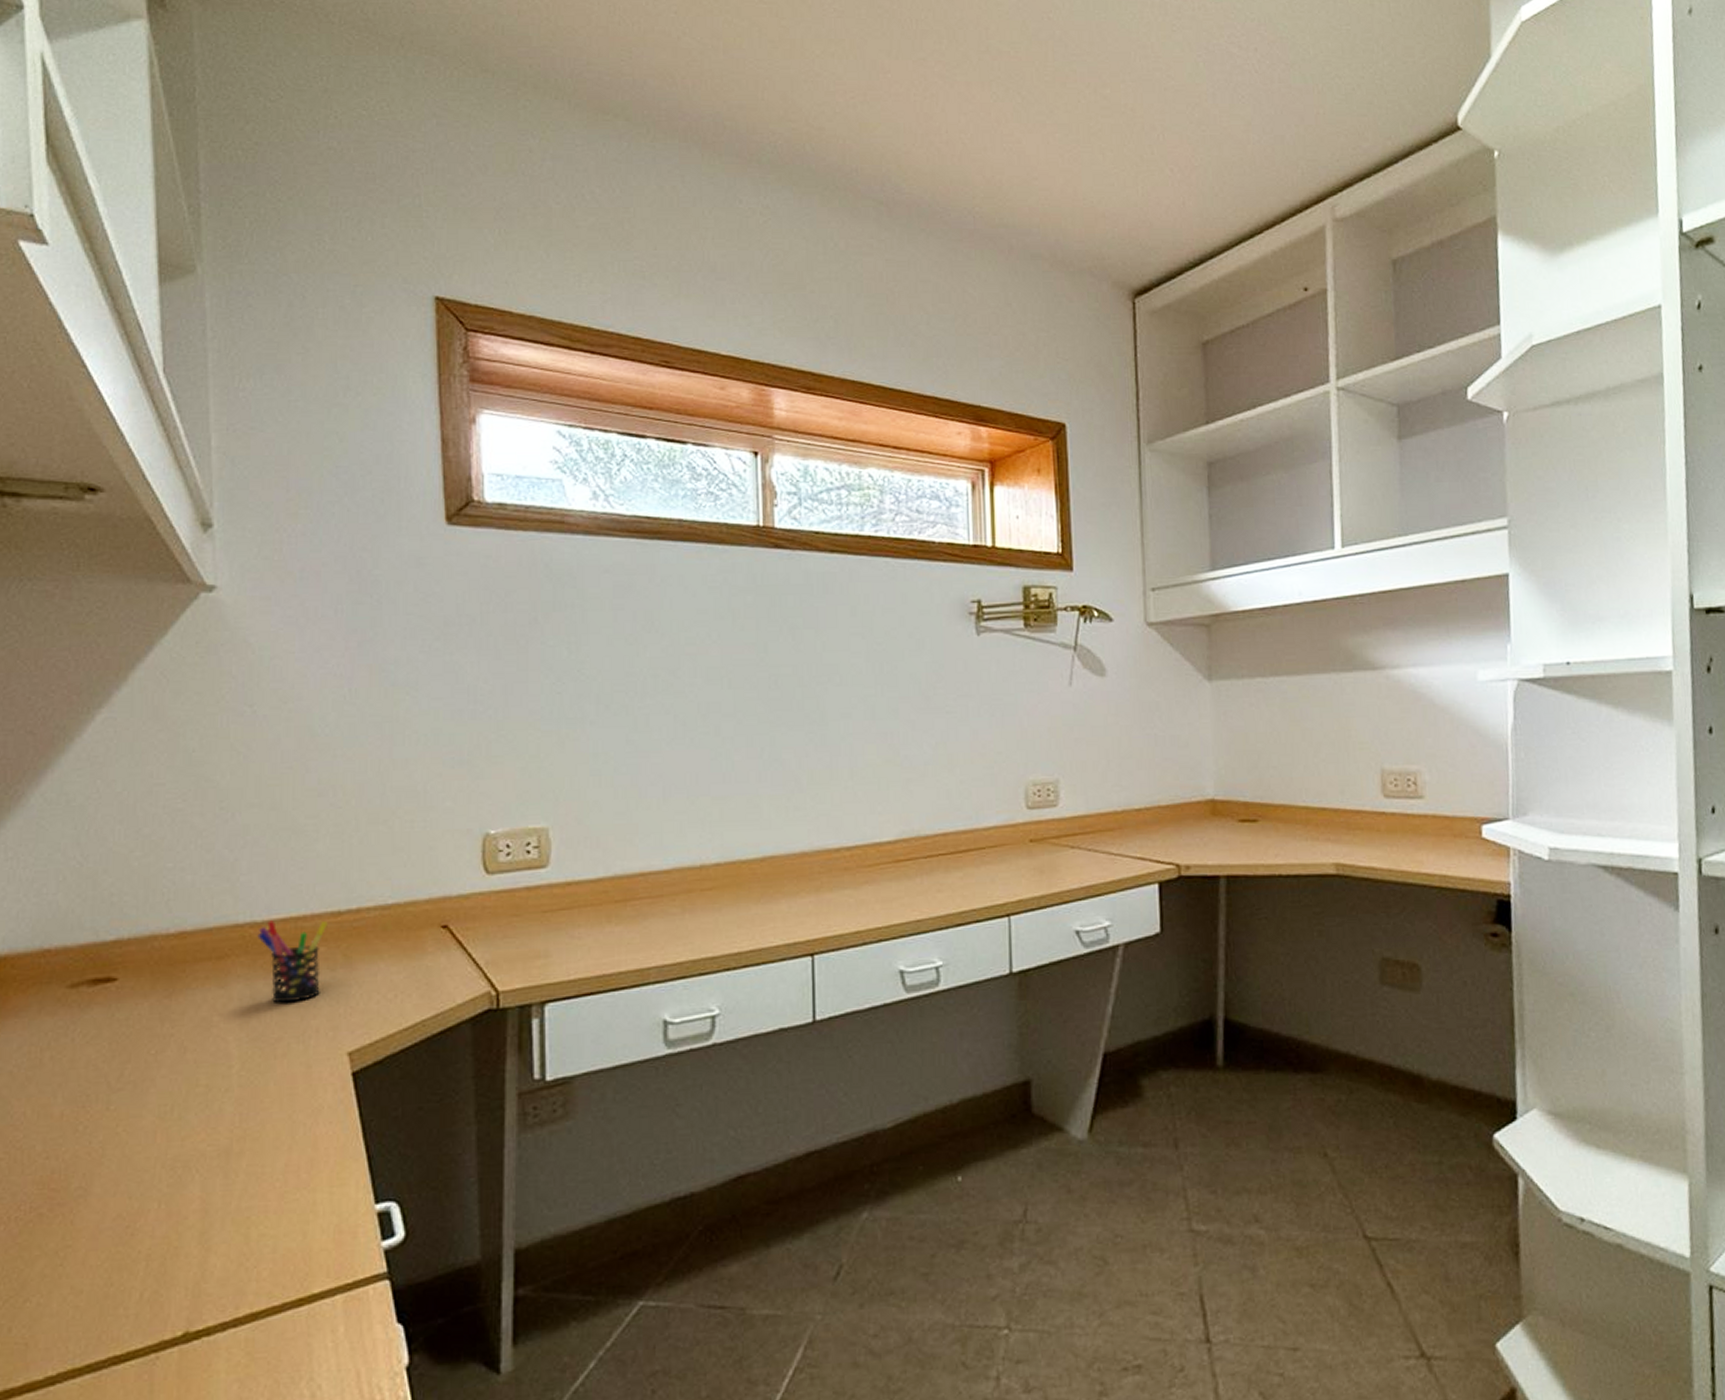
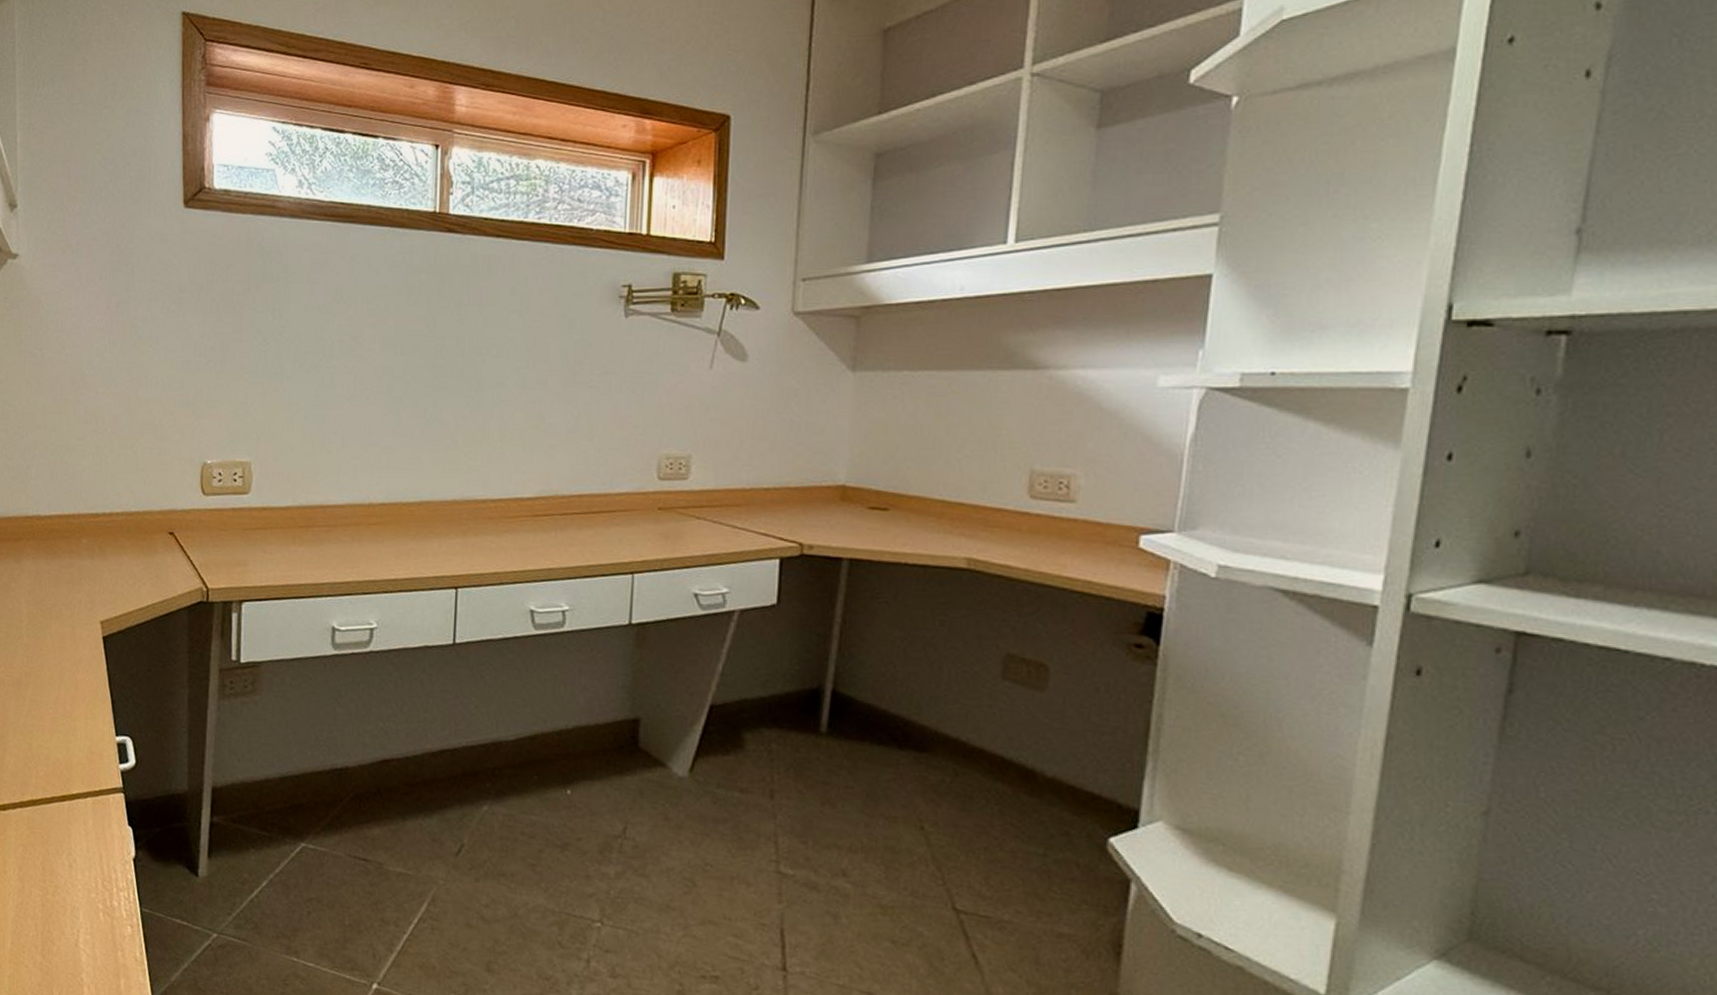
pen holder: present [257,920,328,1003] -> none [41,516,89,579]

